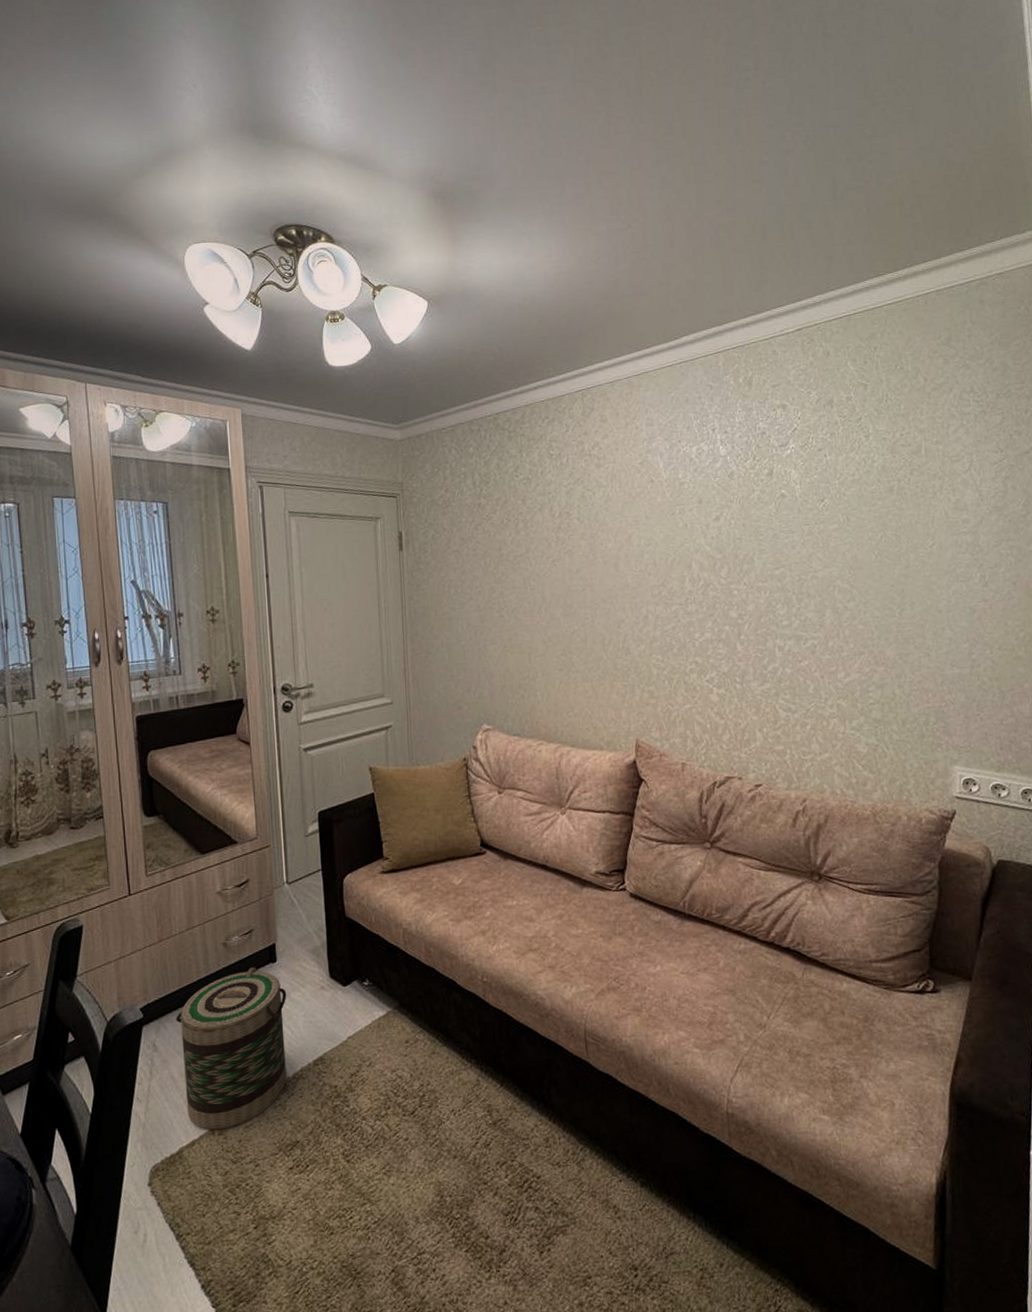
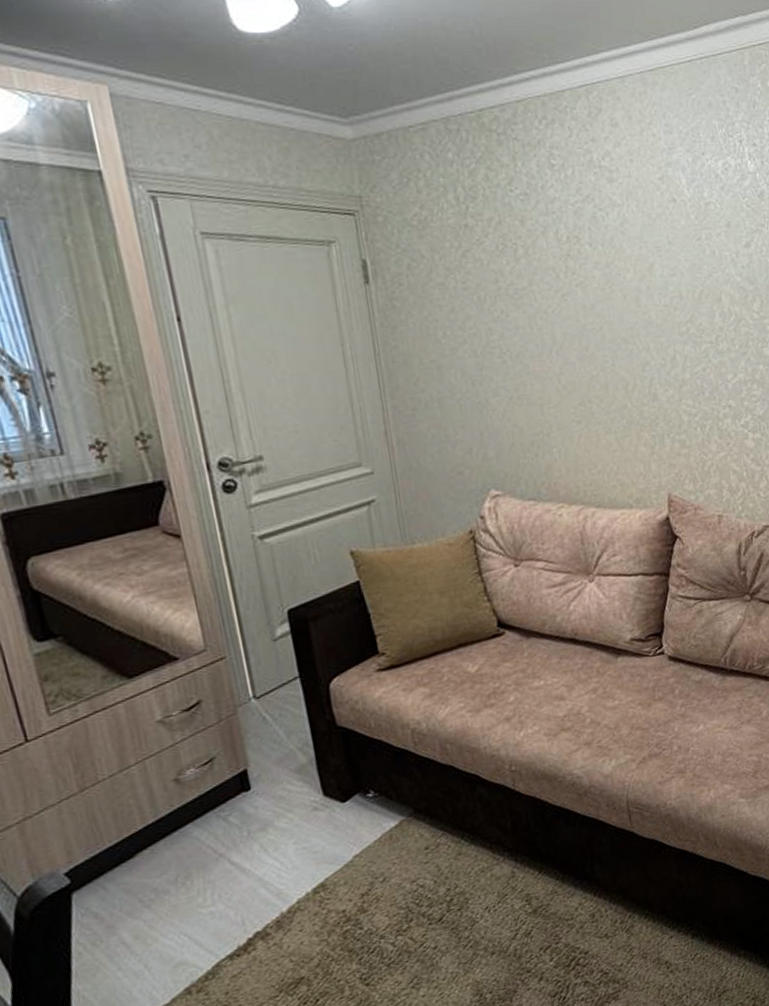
basket: present [176,967,287,1130] -> none [118,800,280,991]

